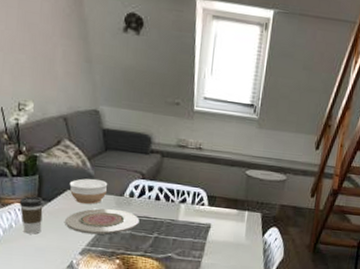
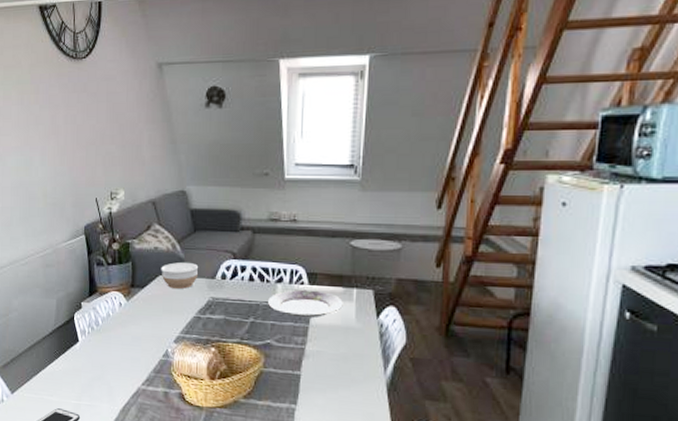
coffee cup: present [19,196,44,234] -> none [115,284,137,323]
plate: present [65,208,139,235] -> none [158,293,233,321]
plate: none [170,209,236,236] -> present [267,289,343,319]

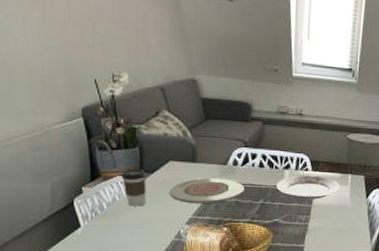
coffee cup: none [115,284,137,323] -> present [121,169,146,207]
plate: none [158,293,233,321] -> present [170,178,244,204]
bowl: present [161,261,199,290] -> none [171,148,211,175]

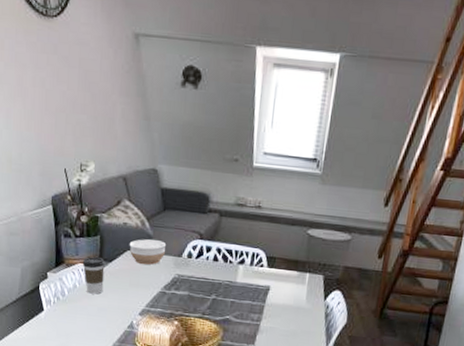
plate: present [170,178,244,204] -> none [125,269,197,296]
bowl: none [171,148,211,175] -> present [129,239,167,265]
plate: present [275,175,340,200] -> none [228,271,297,298]

